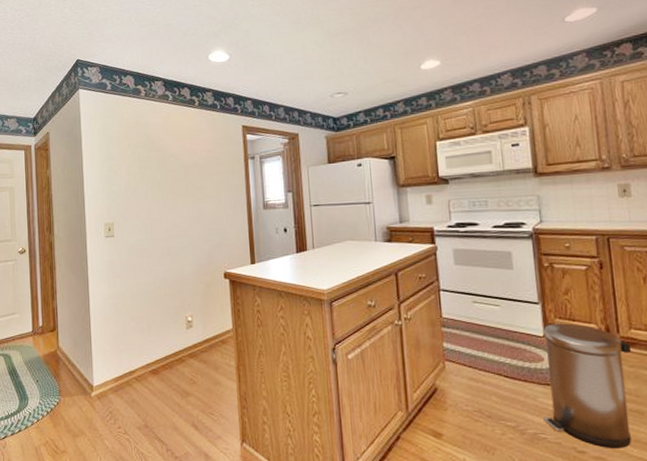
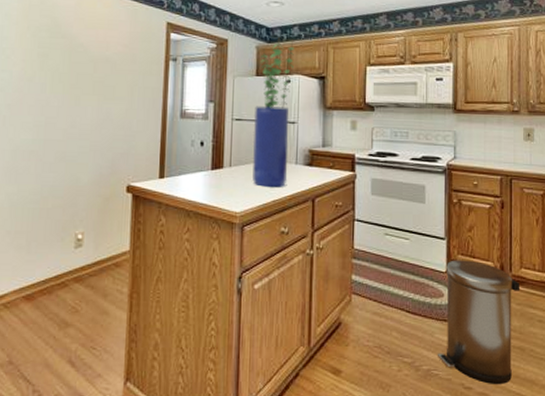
vase: none [330,125,369,266] -> present [252,37,294,188]

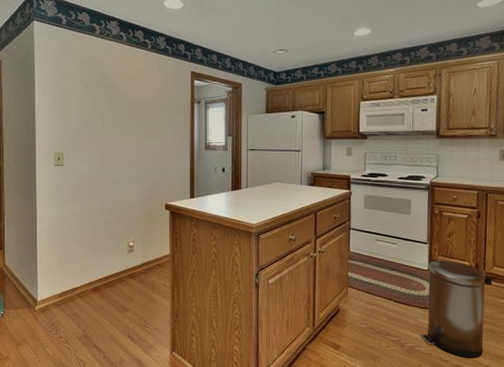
vase: present [252,37,294,188] -> none [264,80,298,205]

